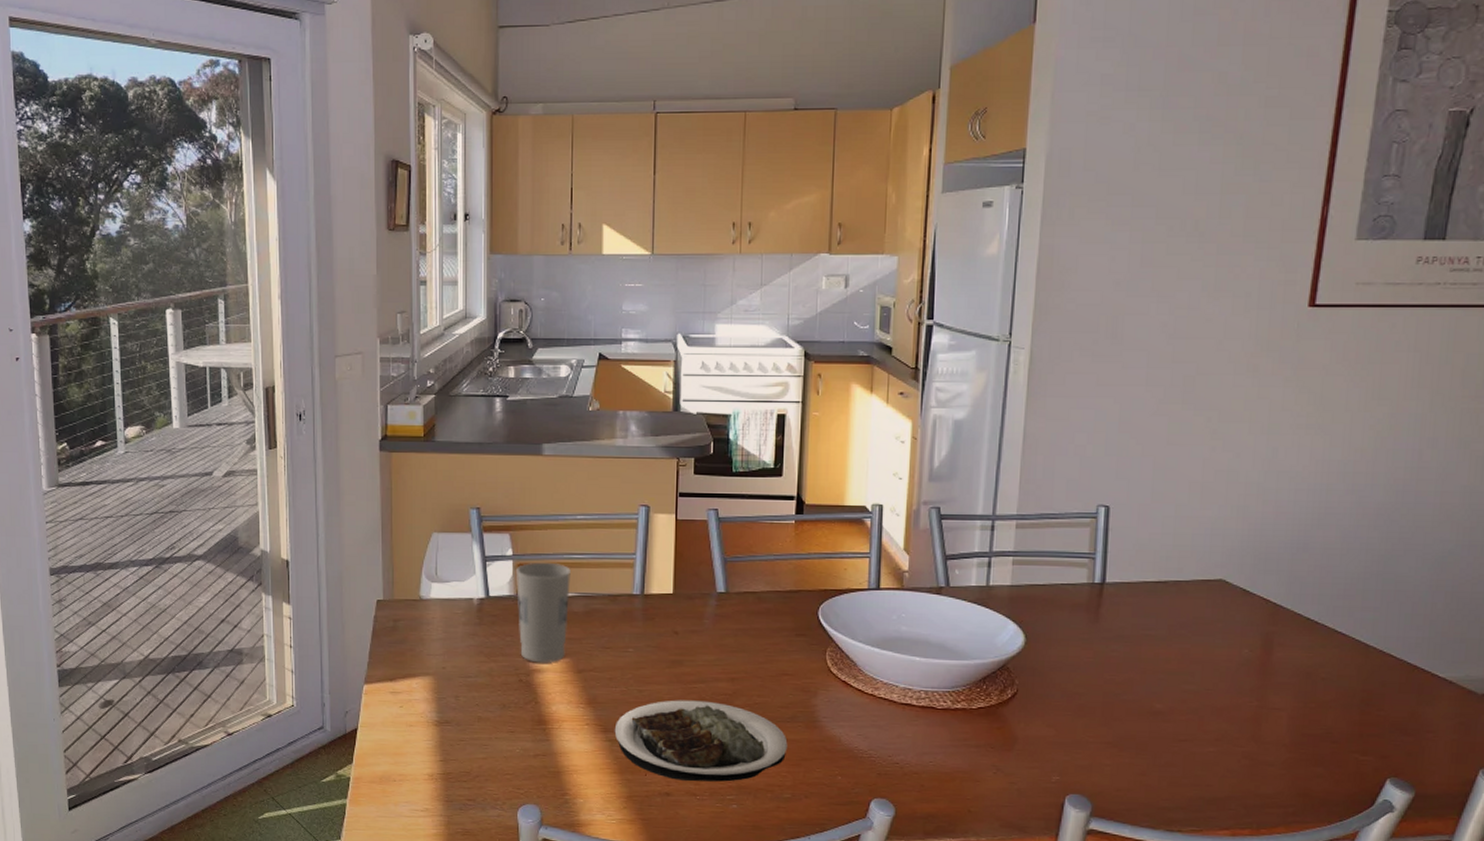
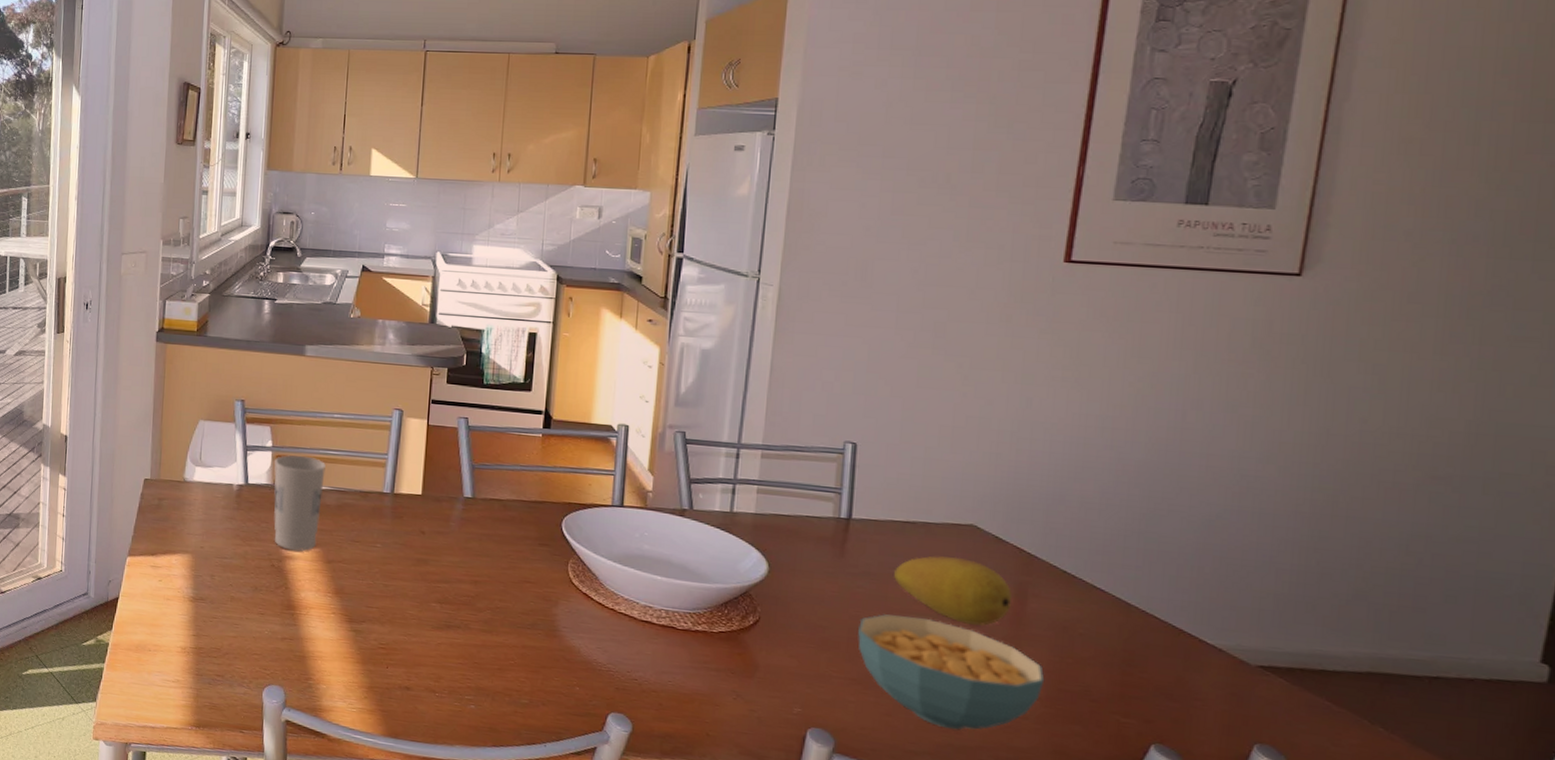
plate: present [614,700,788,782] -> none [359,597,527,682]
cereal bowl: none [1113,676,1290,783] -> present [858,614,1045,730]
fruit: none [1147,612,1258,679] -> present [894,556,1012,626]

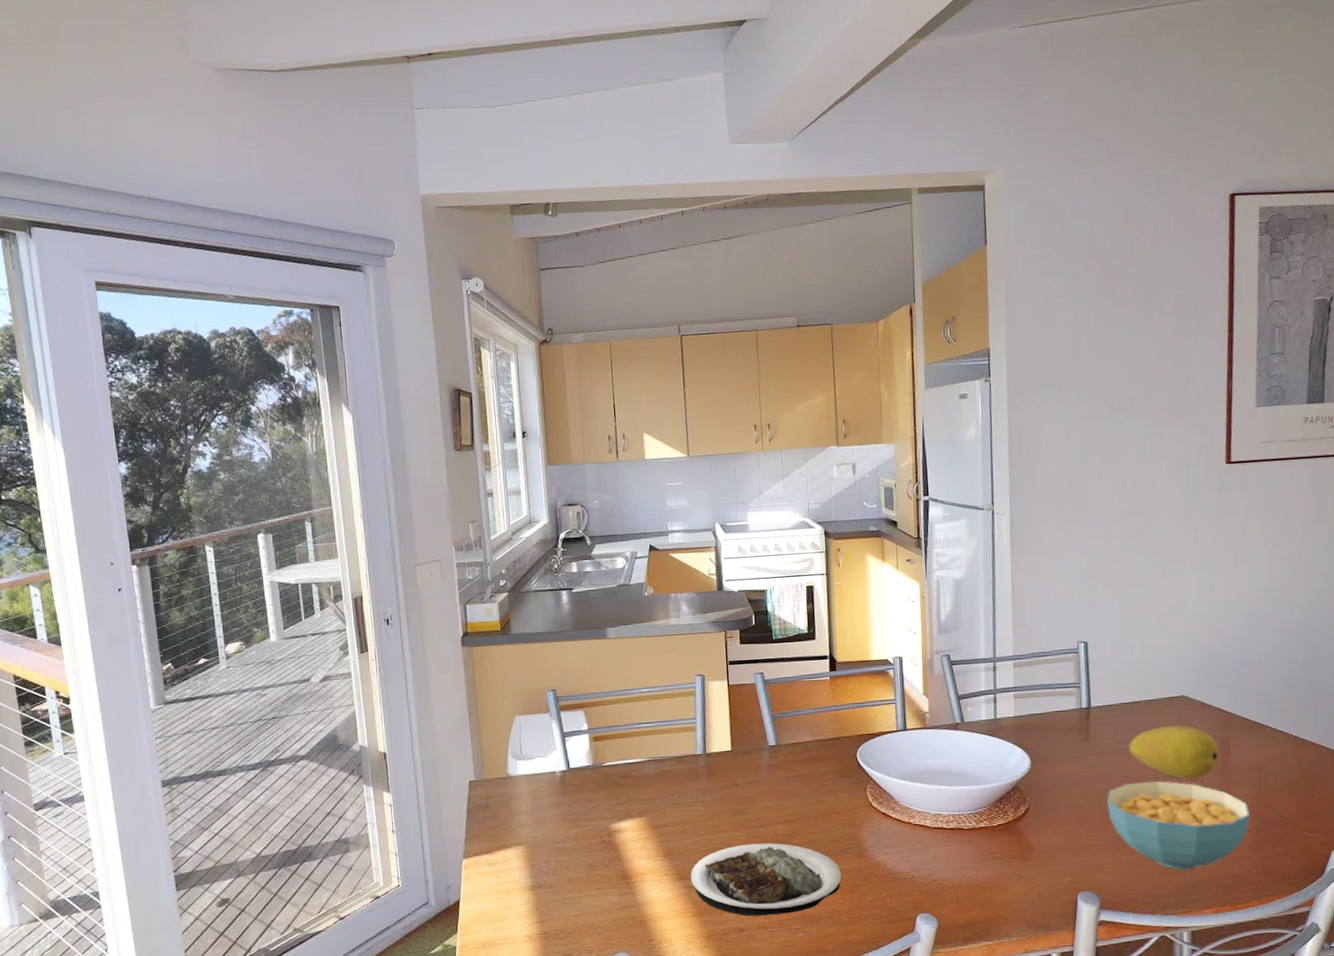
cup: present [274,455,326,552] -> none [591,732,642,824]
plate: none [359,597,527,682] -> present [690,843,842,917]

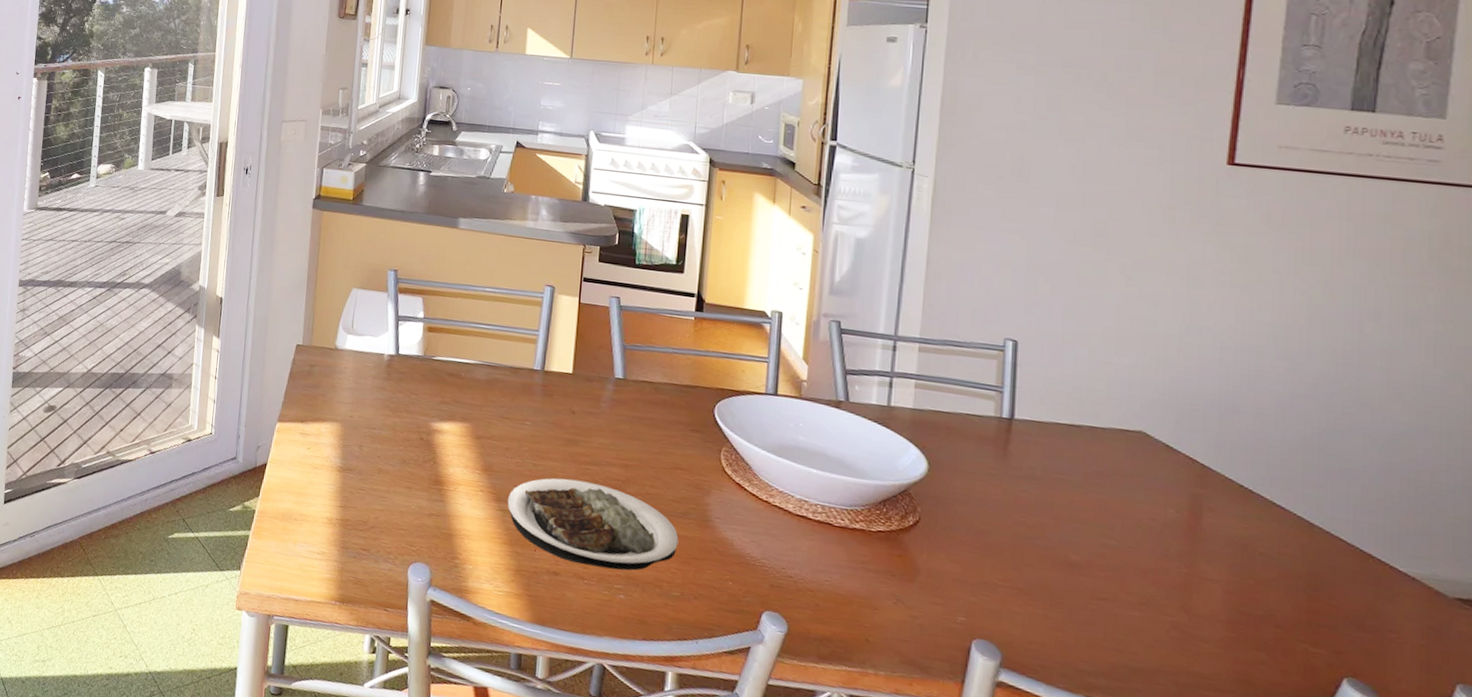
cereal bowl: present [1107,781,1251,870] -> none [1023,521,1225,651]
fruit: present [1129,725,1219,780] -> none [1060,462,1185,540]

